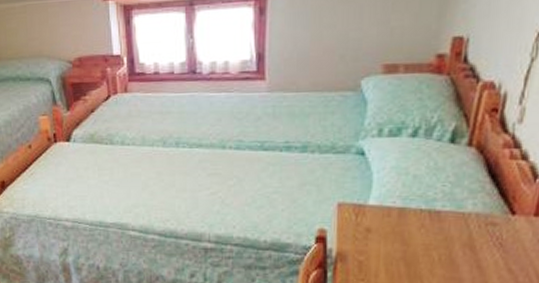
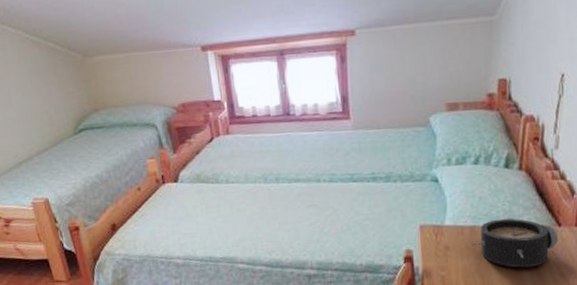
alarm clock: none [398,200,510,259] -> present [471,217,558,268]

